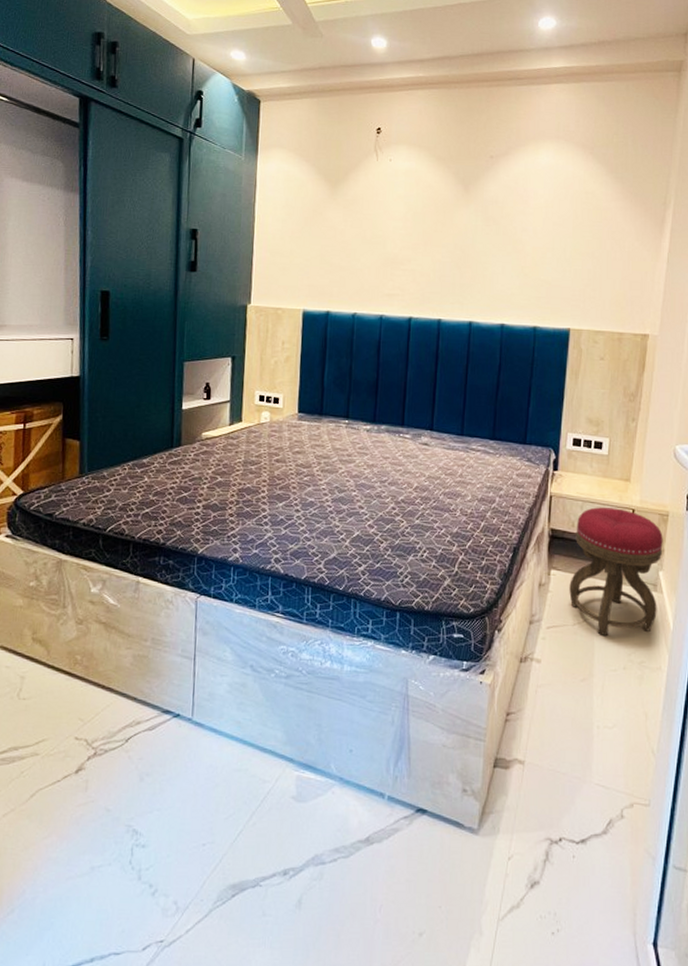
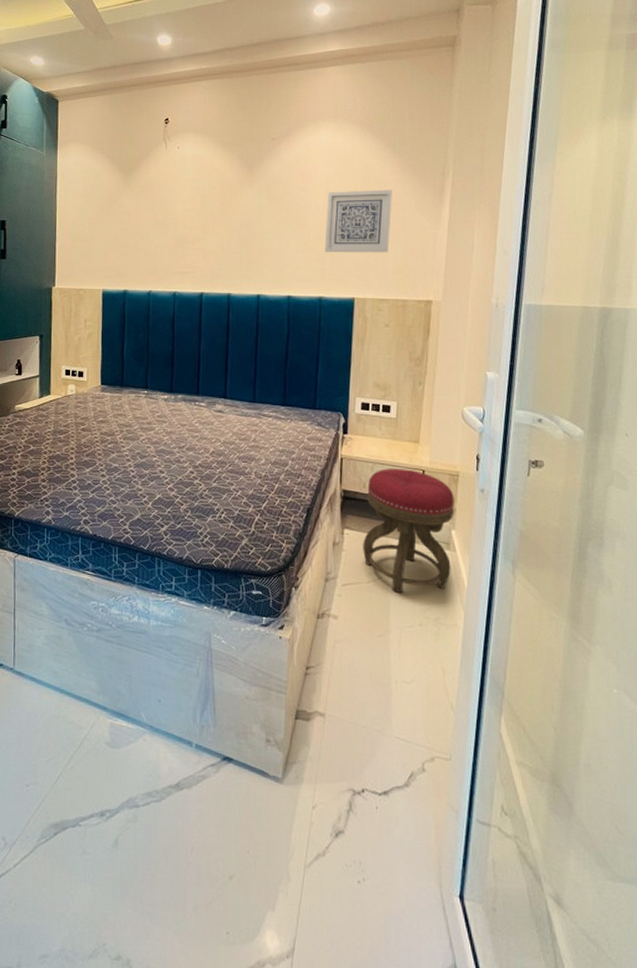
wall art: none [541,216,612,283] -> present [325,190,392,253]

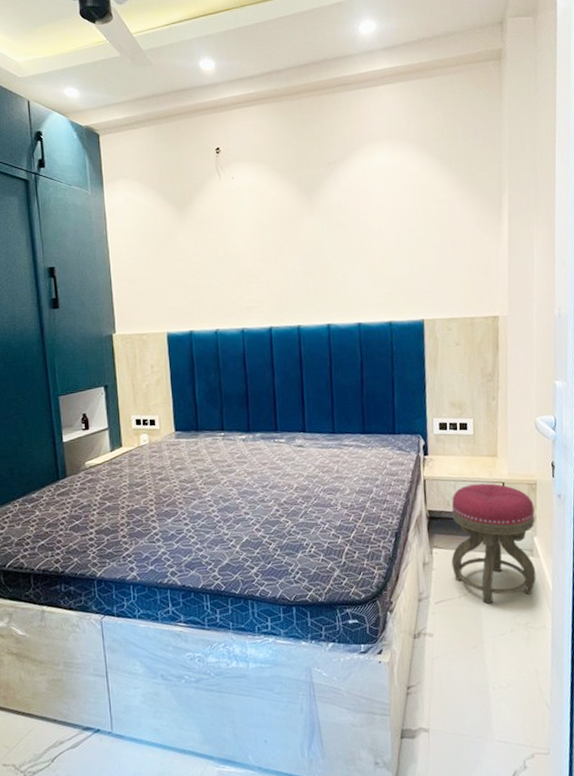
wall art: present [325,190,392,253] -> none [389,208,453,277]

